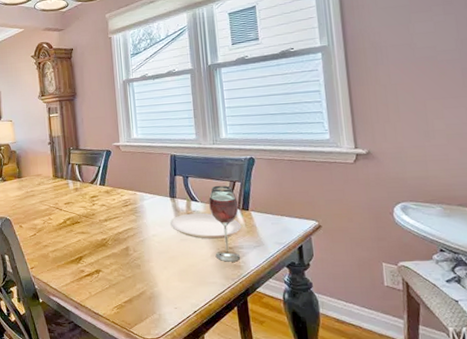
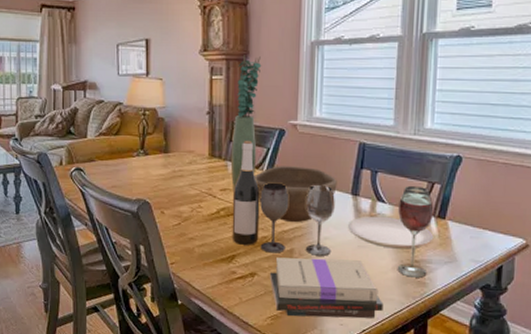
vase: none [69,96,91,205] -> present [230,55,262,193]
wine bottle: none [74,162,100,247] -> present [232,141,260,245]
bowl: none [90,178,157,224] -> present [254,166,337,222]
wineglass: none [97,192,160,252] -> present [260,182,335,256]
books: none [111,252,209,304] -> present [269,257,384,318]

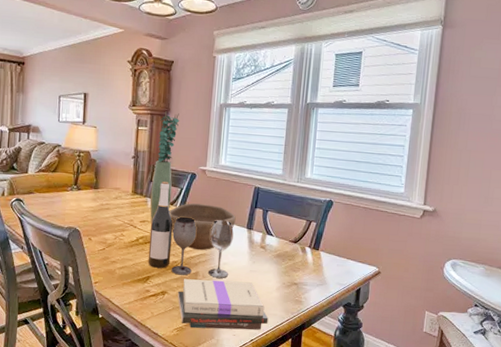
plate: present [348,216,434,250] -> none [243,246,310,274]
wineglass: present [397,185,434,278] -> none [280,222,311,297]

